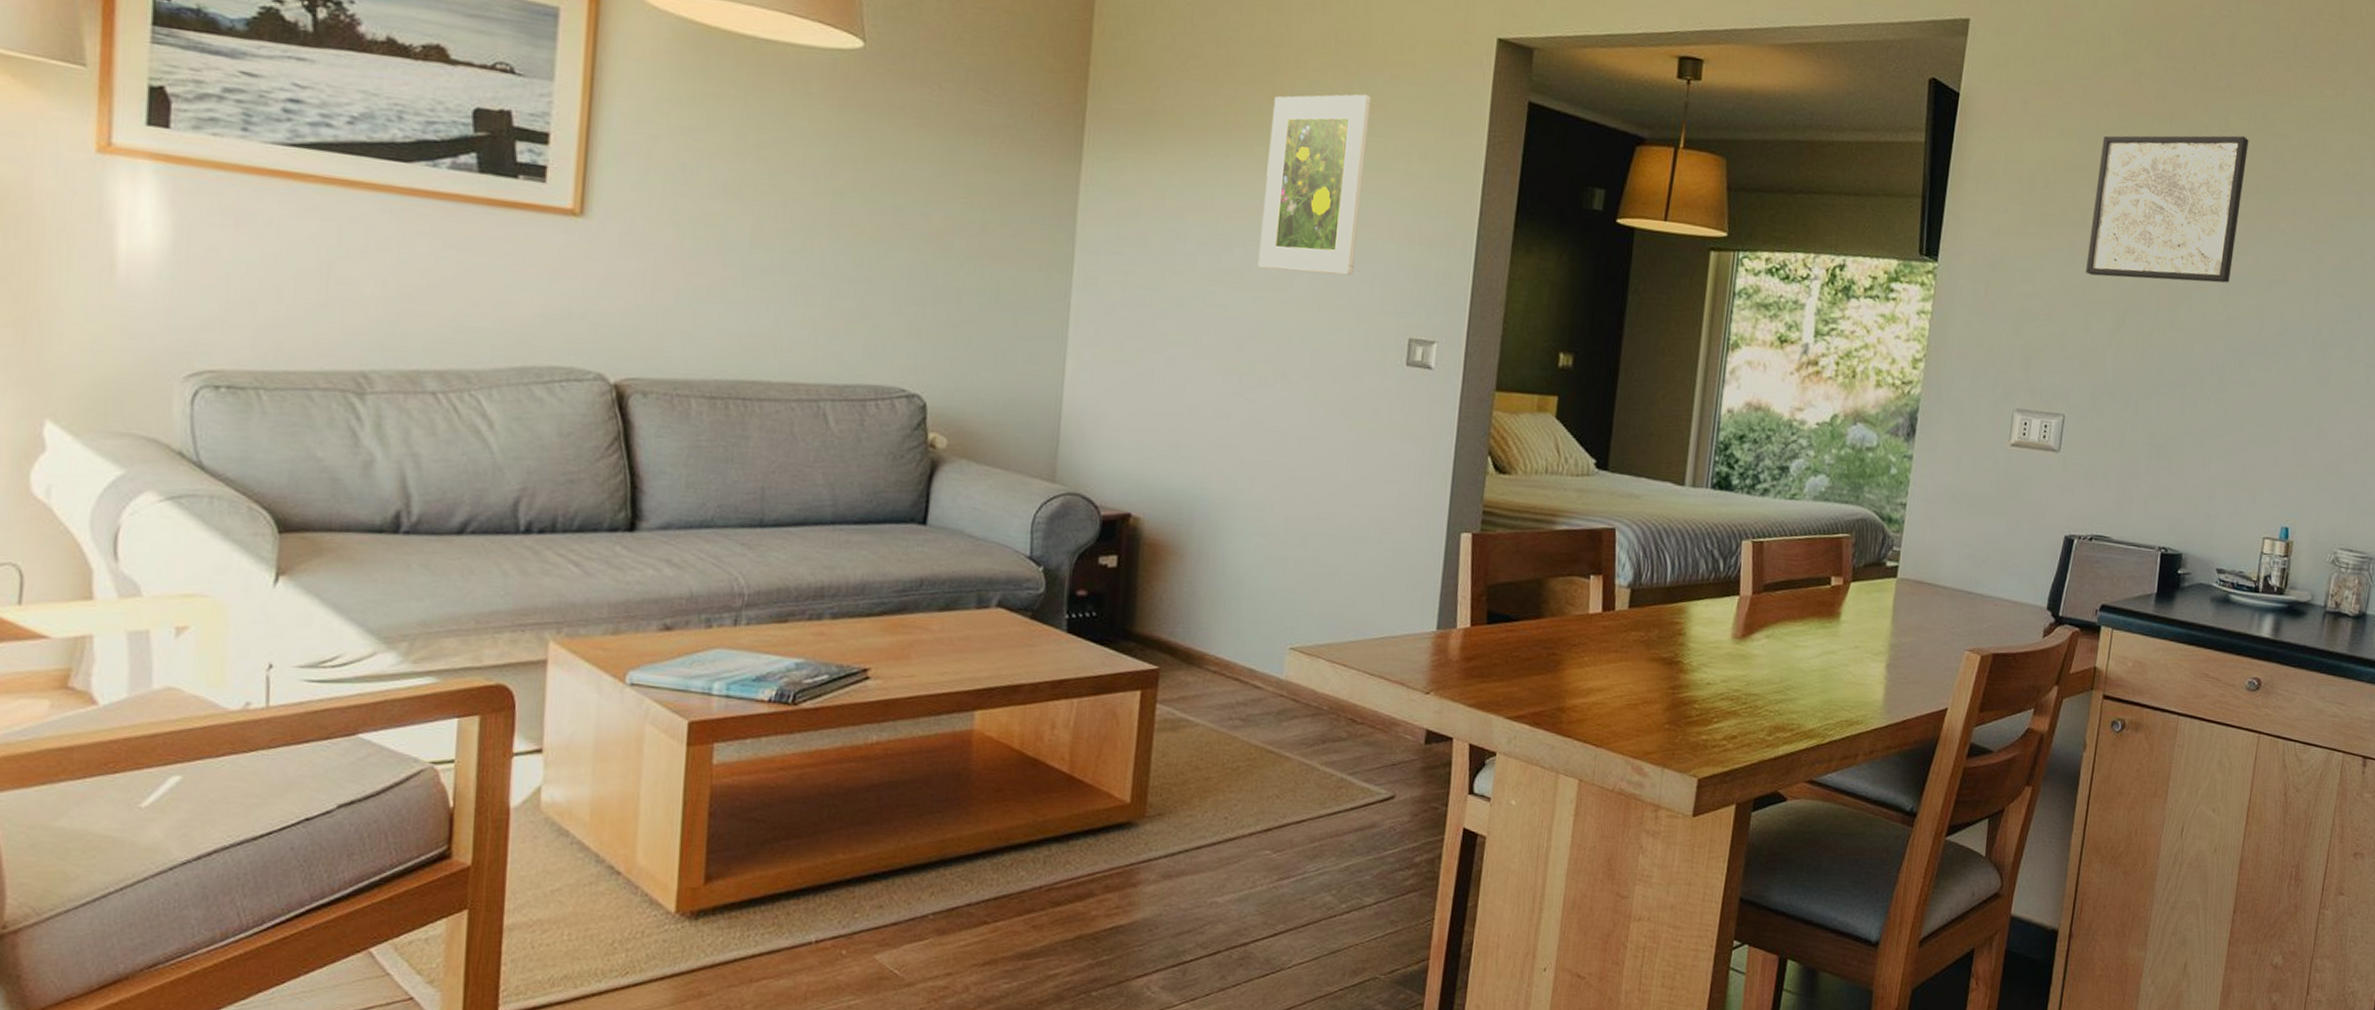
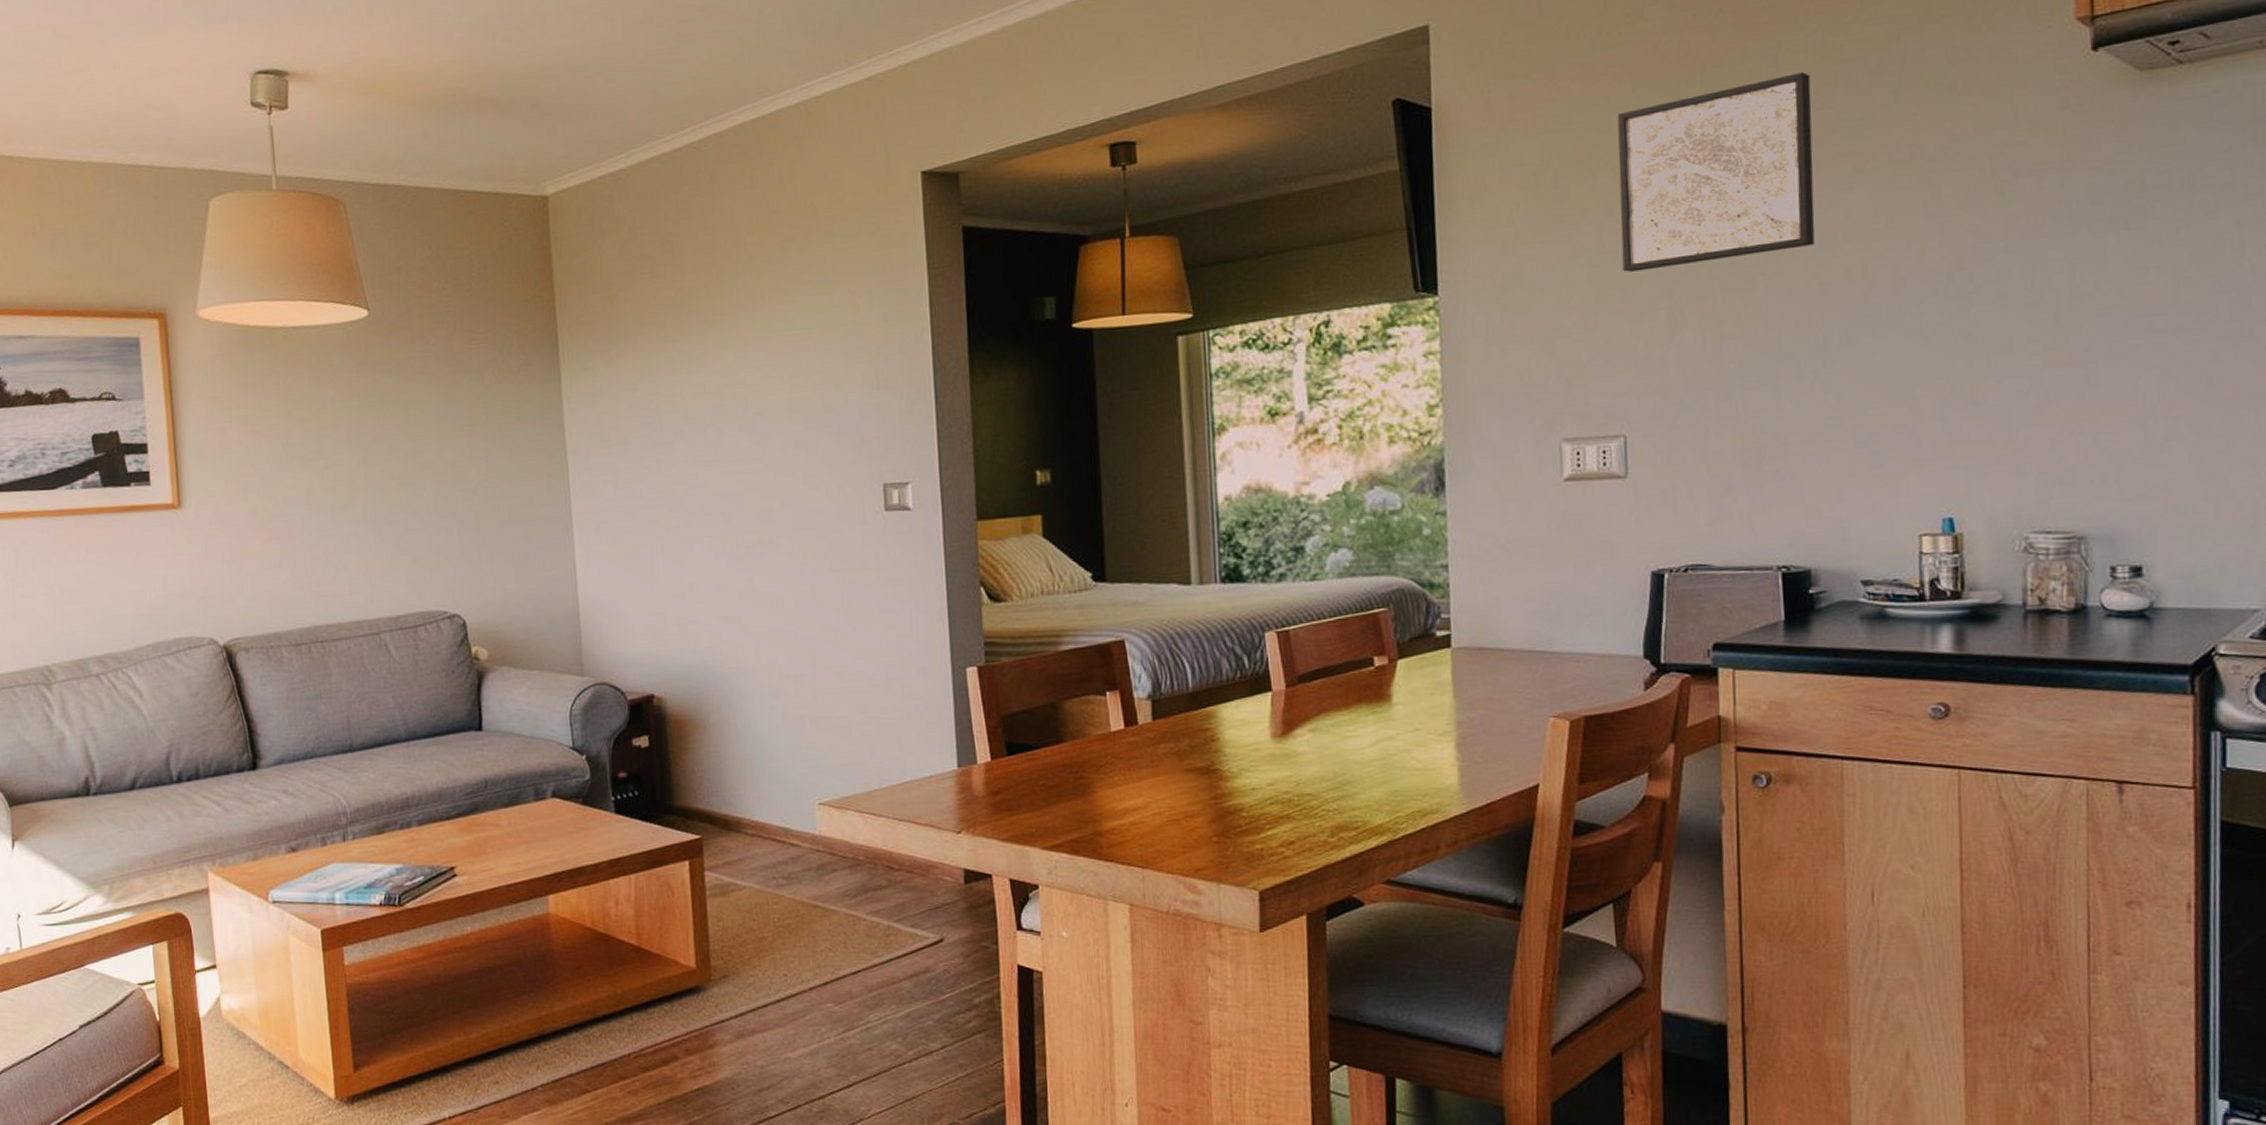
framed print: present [1257,94,1372,276] -> none [720,256,820,443]

